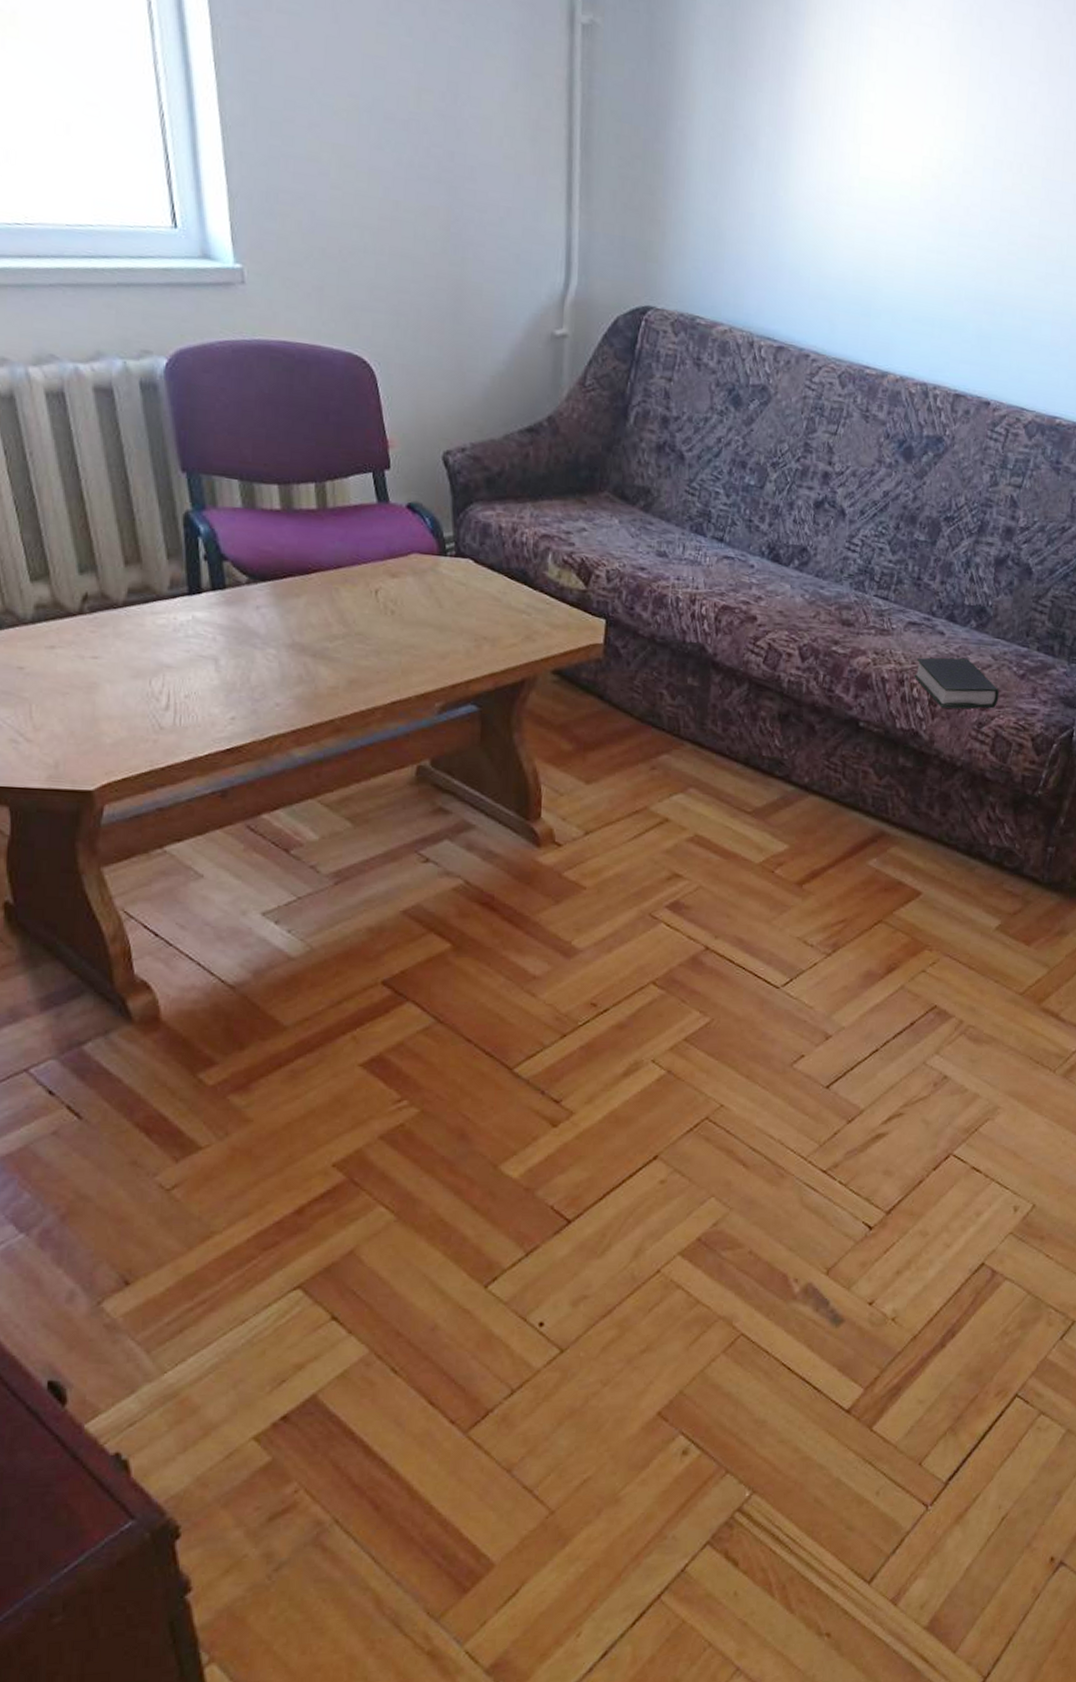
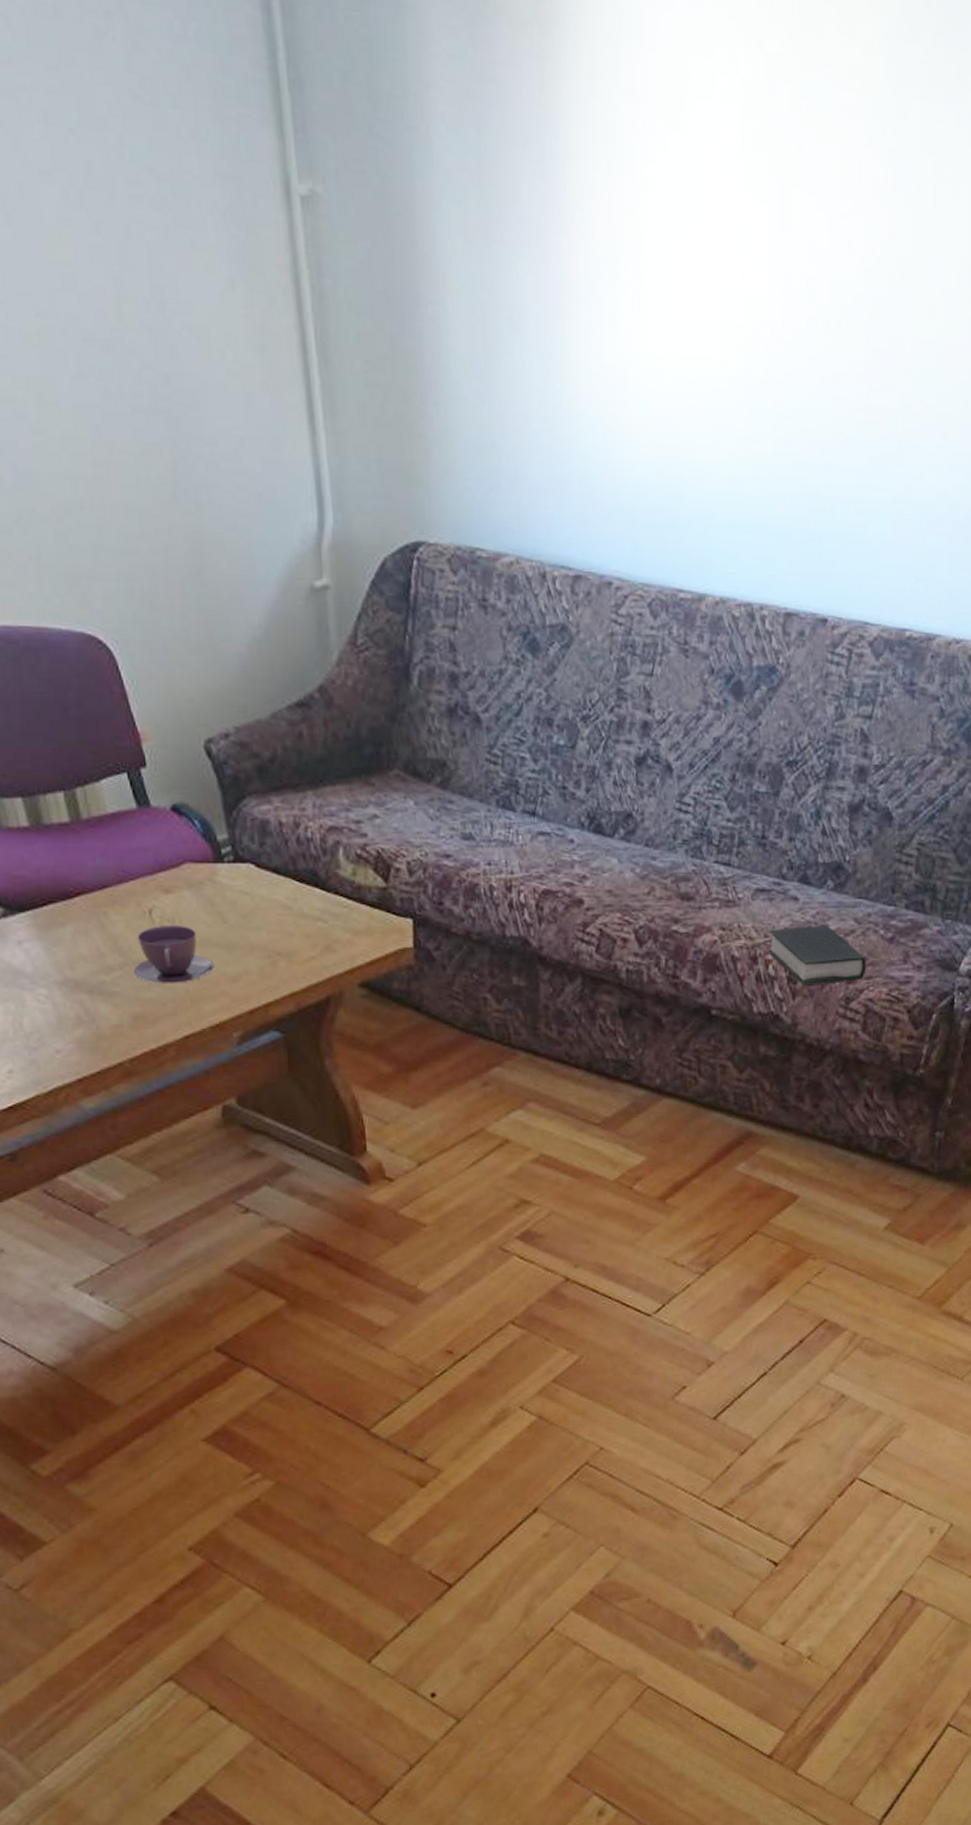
teacup: none [355,604,427,656] -> present [134,926,215,983]

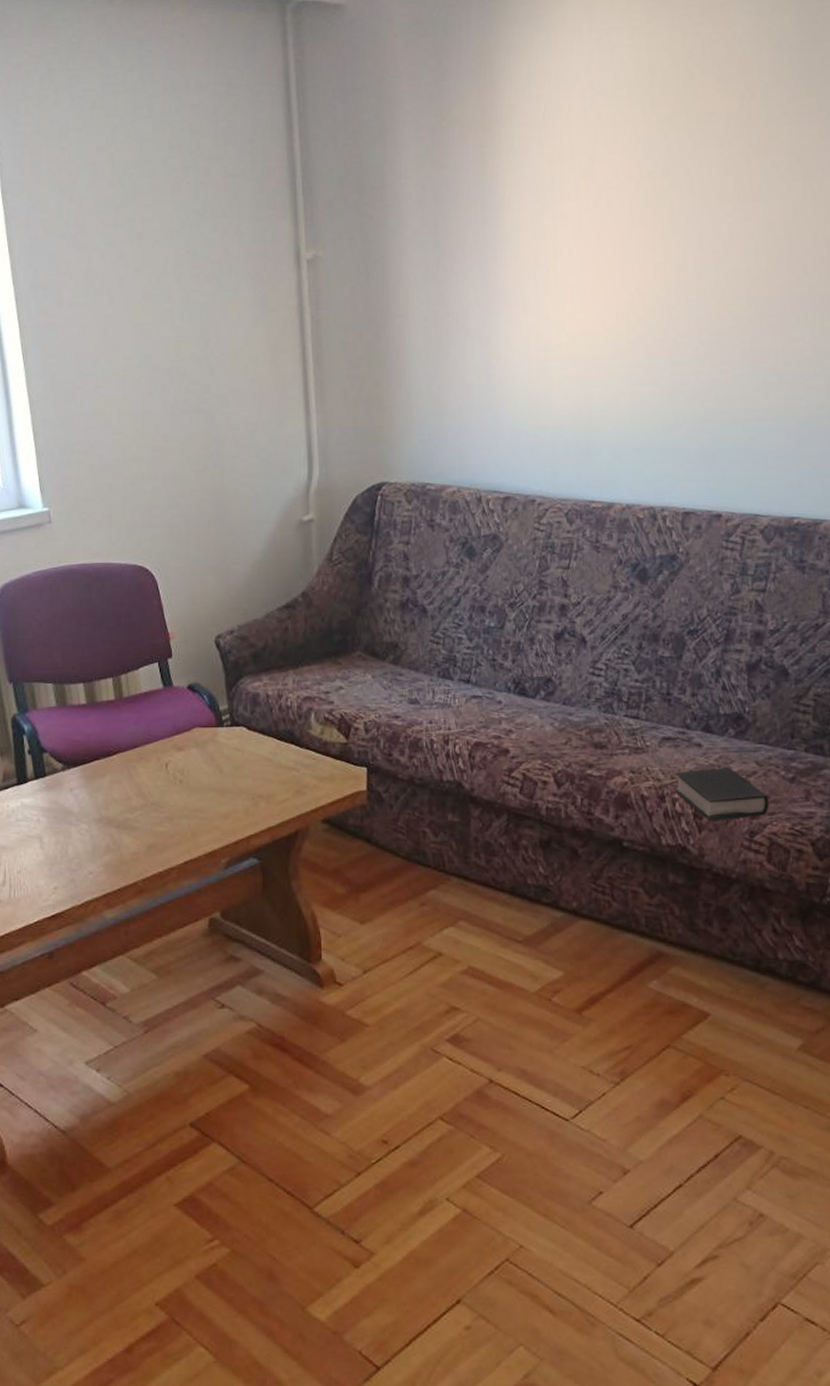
teacup: present [134,926,215,983] -> none [152,775,211,820]

